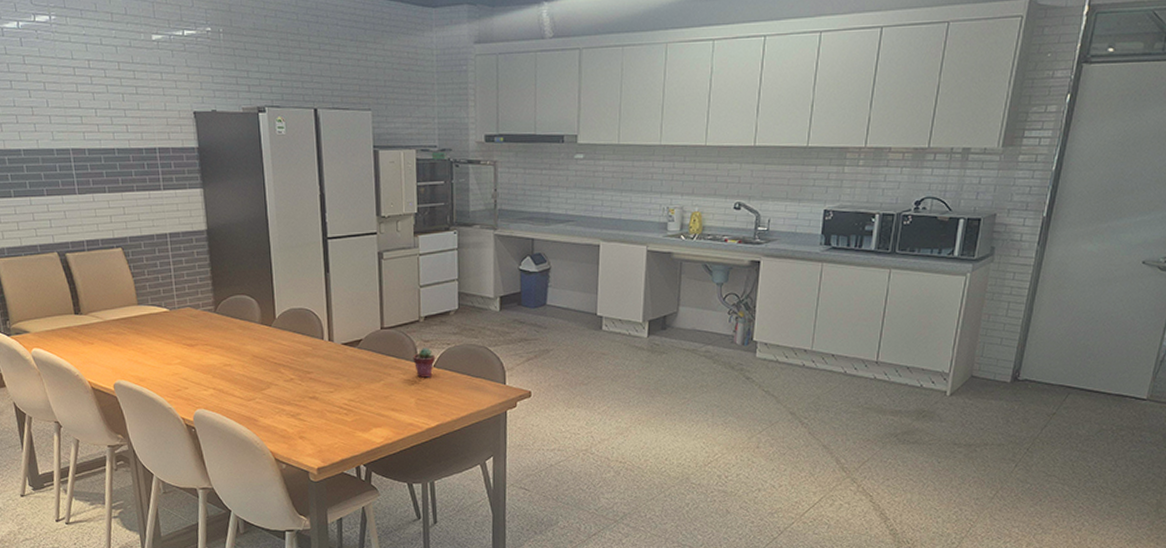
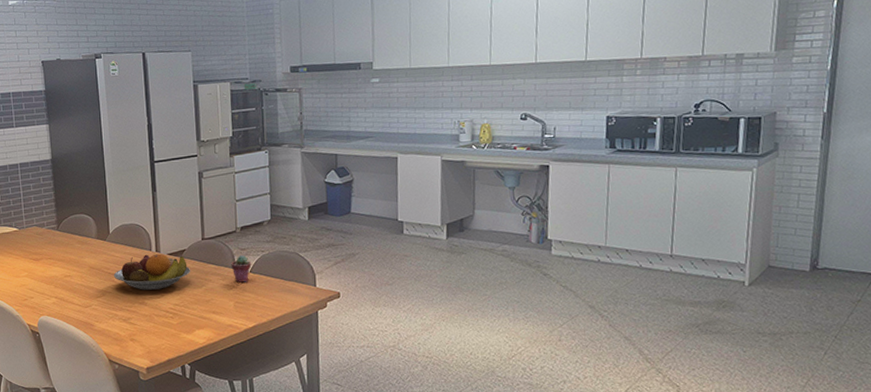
fruit bowl: none [281,343,368,383] -> present [114,253,191,290]

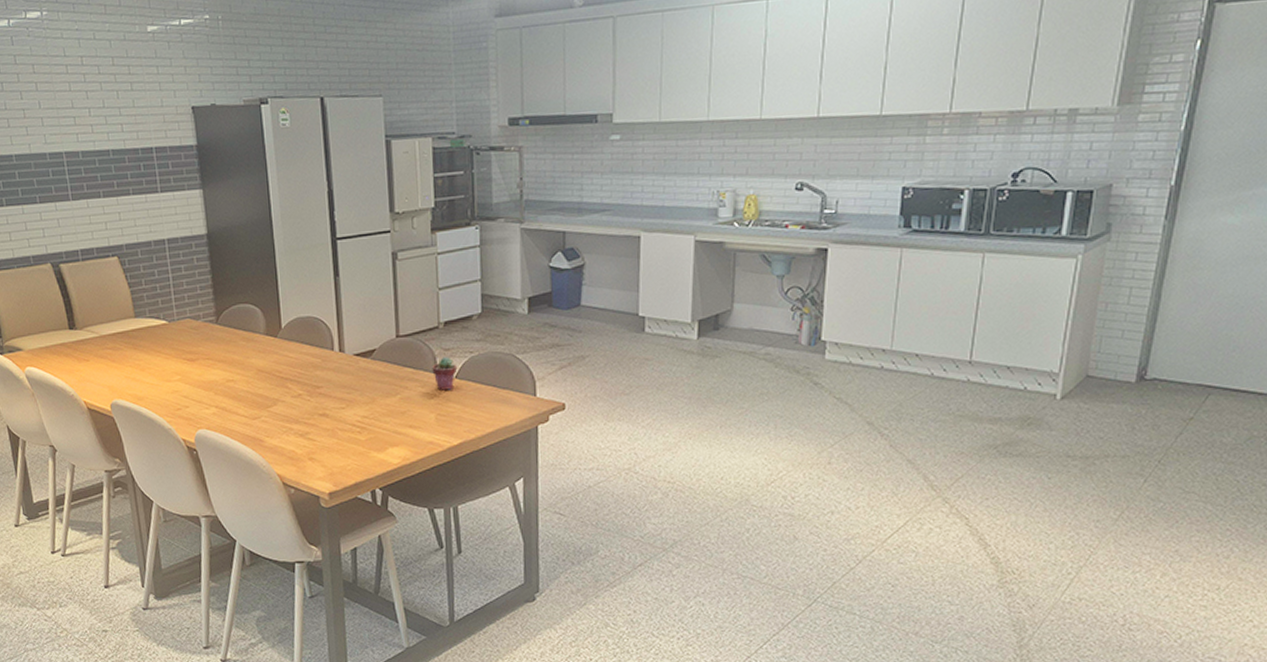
fruit bowl: present [114,253,191,290] -> none [288,354,383,399]

